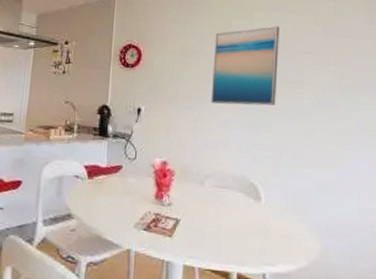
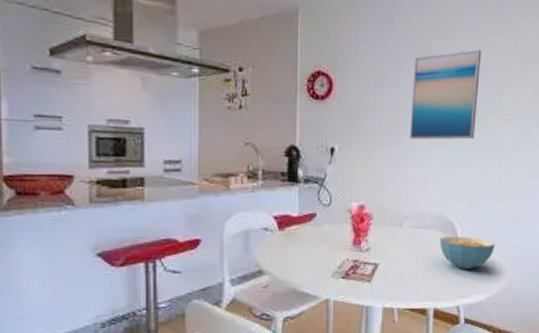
cereal bowl: none [242,198,303,235] -> present [439,237,496,269]

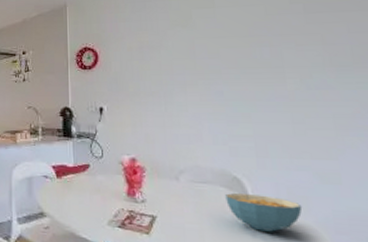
wall art: present [409,49,481,140] -> none [174,10,254,98]

